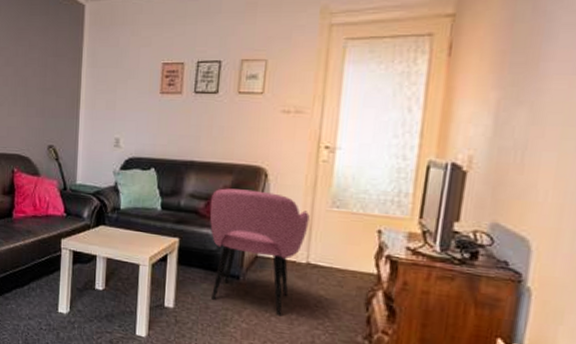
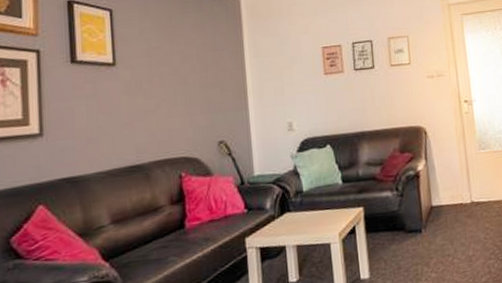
armchair: present [209,188,310,316] -> none [384,147,466,259]

